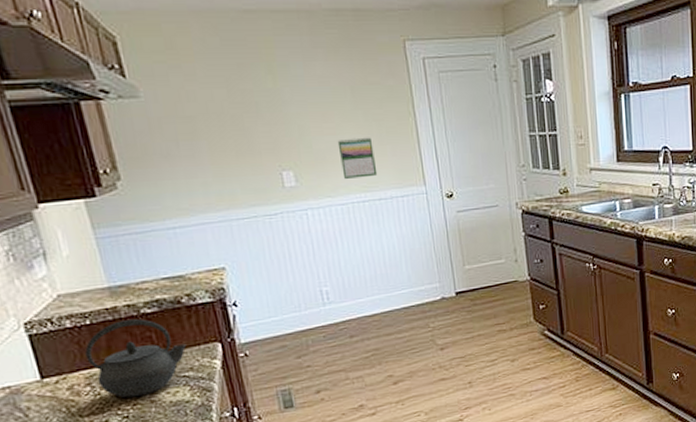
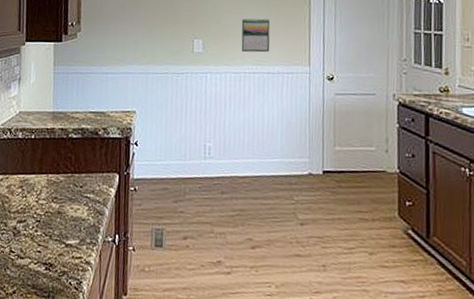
kettle: present [85,319,187,398] -> none [25,140,94,206]

